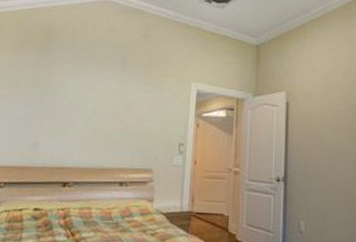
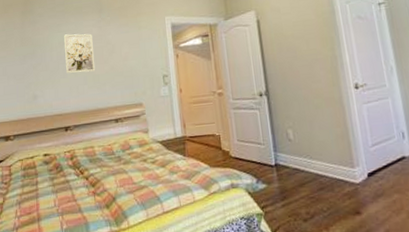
wall art: none [75,83,111,127] -> present [64,34,95,73]

